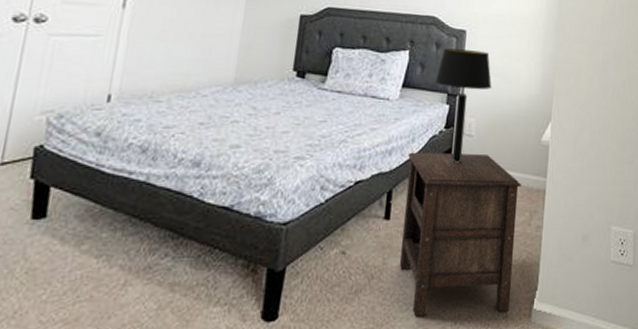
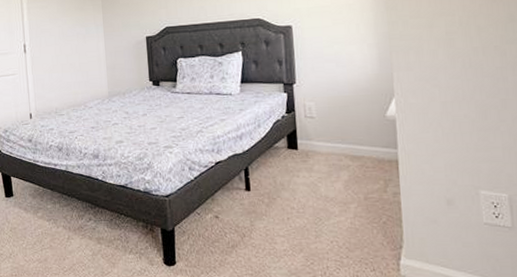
nightstand: present [399,152,522,317] -> none [257,133,377,267]
table lamp: present [435,48,492,163] -> none [270,42,327,142]

